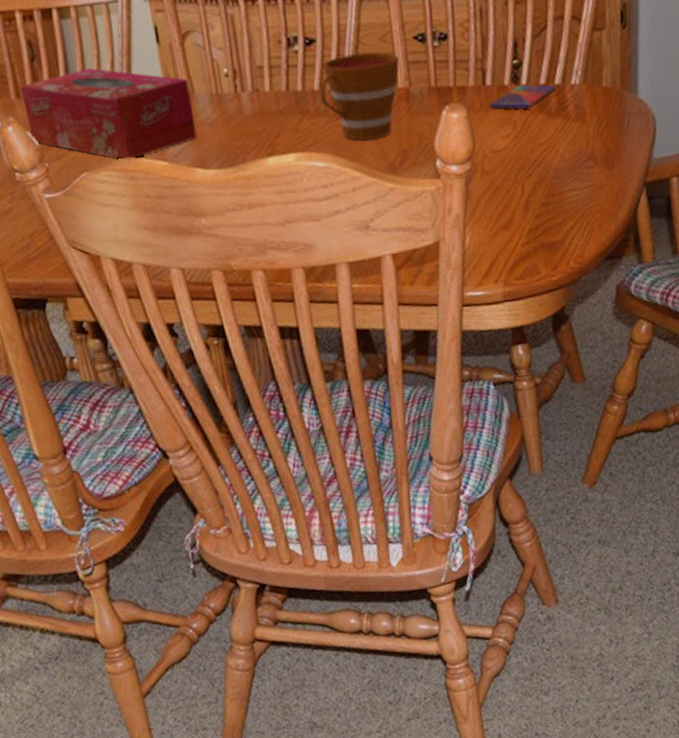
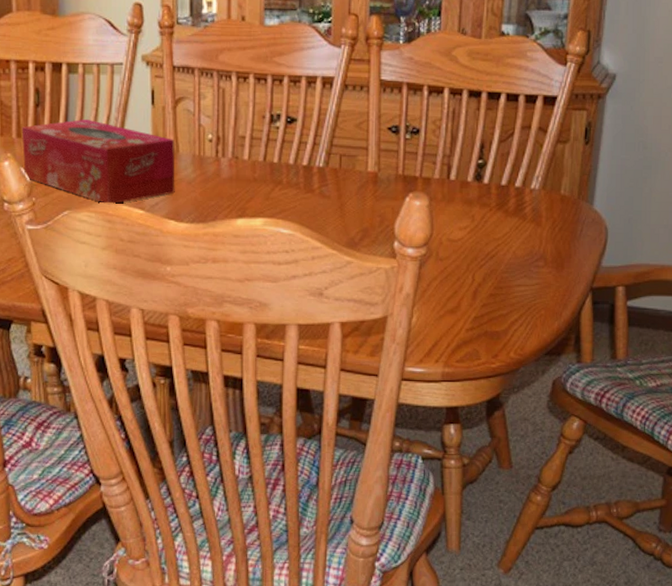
cup: present [319,52,400,140] -> none [294,136,372,214]
smartphone: present [489,85,556,109] -> none [450,183,516,206]

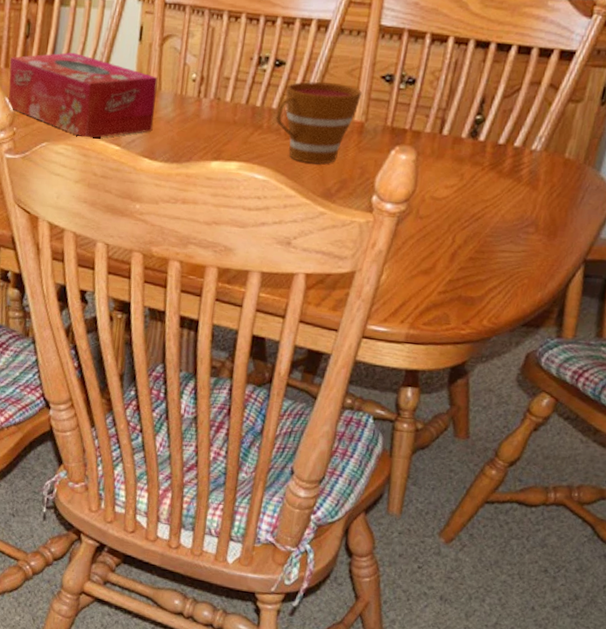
cup: none [294,136,372,214] -> present [275,81,363,164]

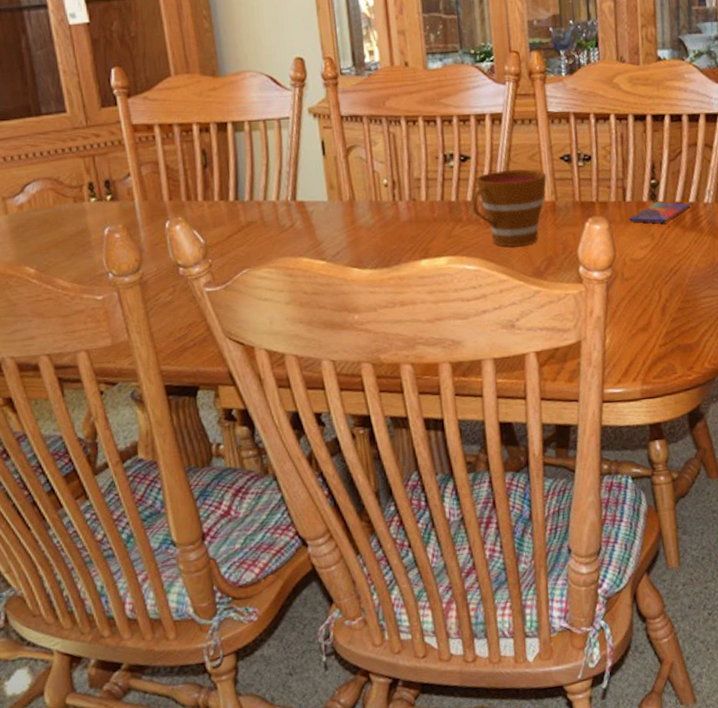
tissue box: present [8,52,158,139] -> none [191,175,355,259]
smartphone: none [440,140,514,165] -> present [628,202,690,223]

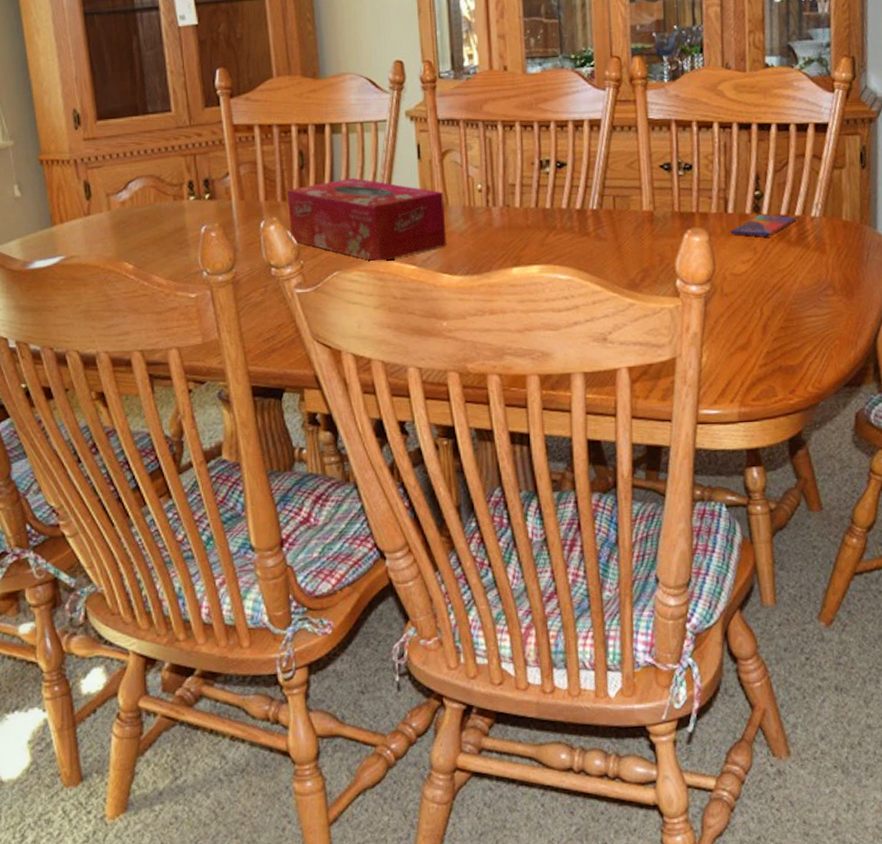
tissue box: none [191,175,355,259] -> present [286,177,447,263]
cup: present [472,169,547,247] -> none [567,177,645,257]

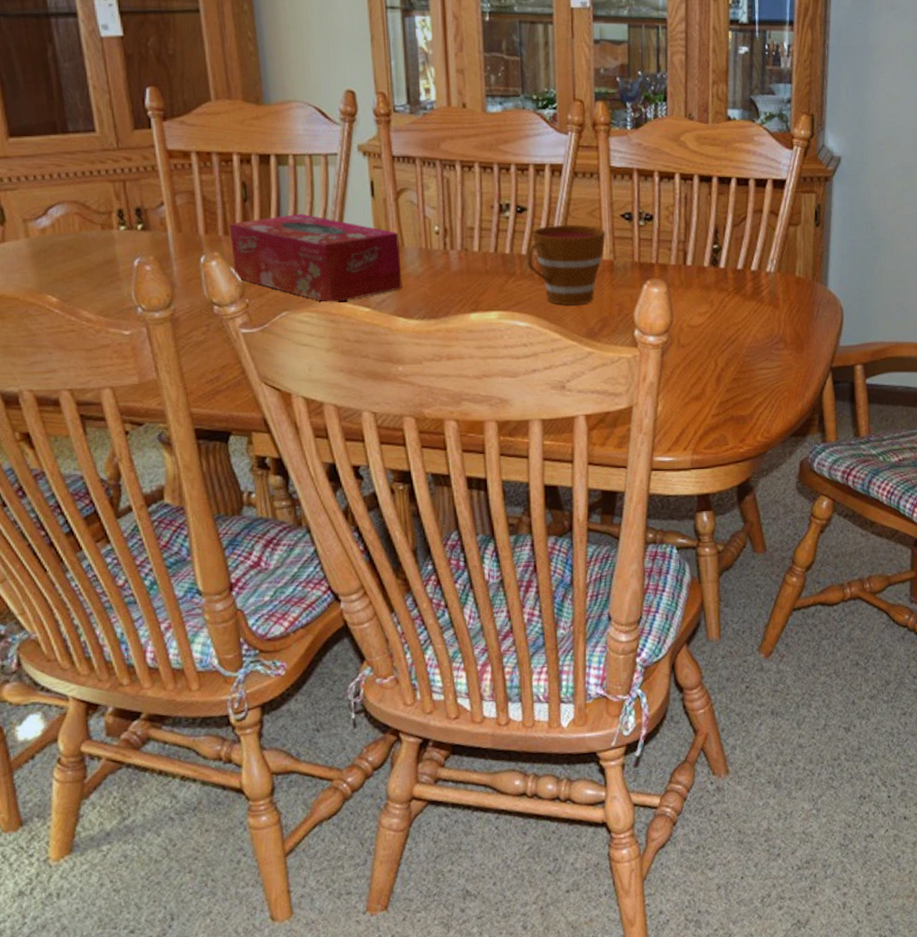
cup: none [567,177,645,257] -> present [527,224,606,305]
smartphone: present [730,214,796,237] -> none [688,268,752,290]

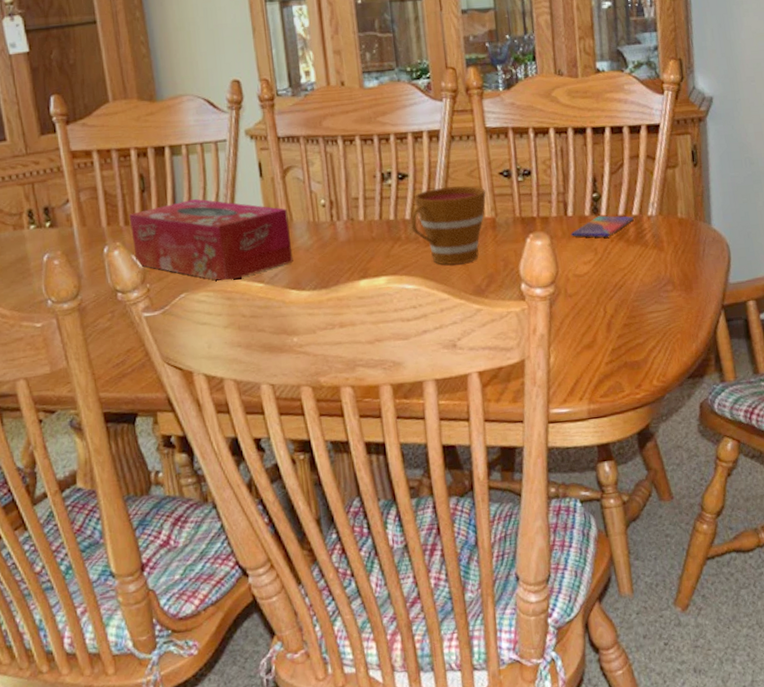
smartphone: none [688,268,752,290] -> present [570,215,634,238]

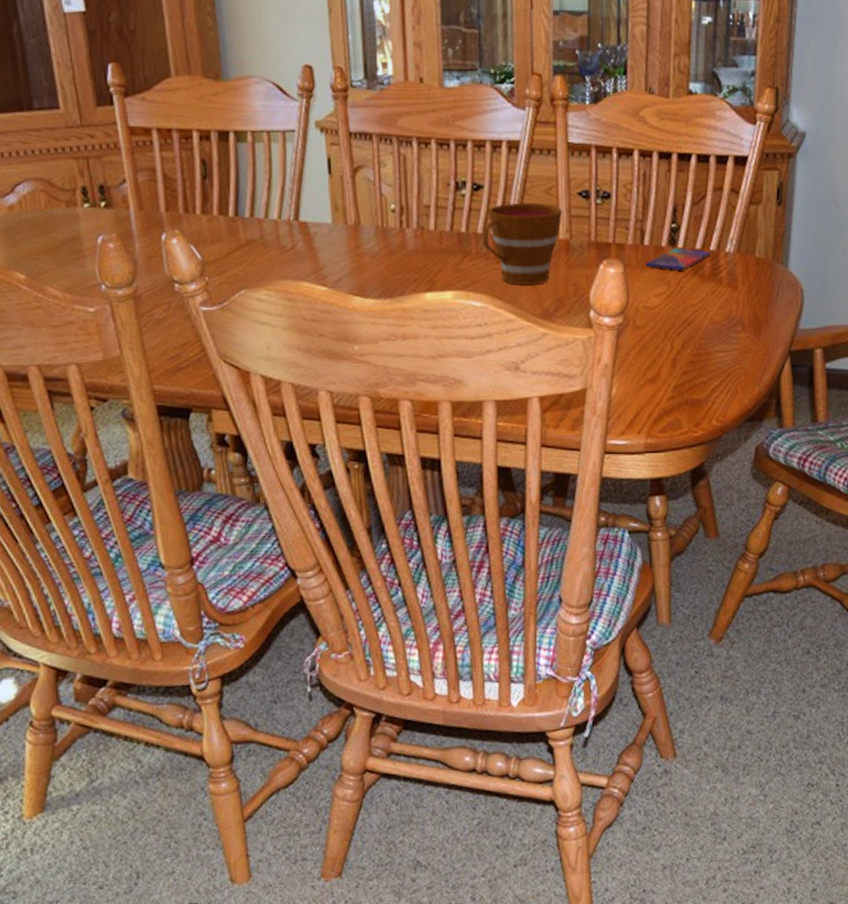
tissue box: present [129,198,293,282] -> none [189,190,359,282]

